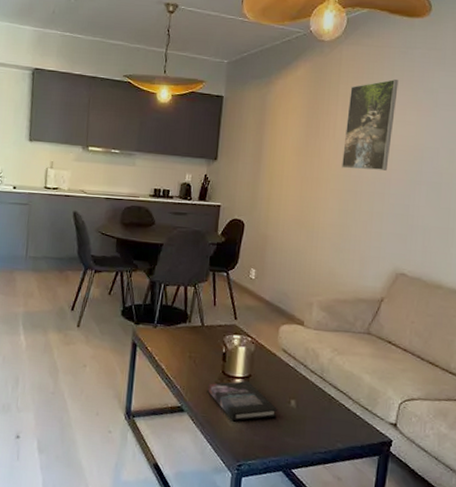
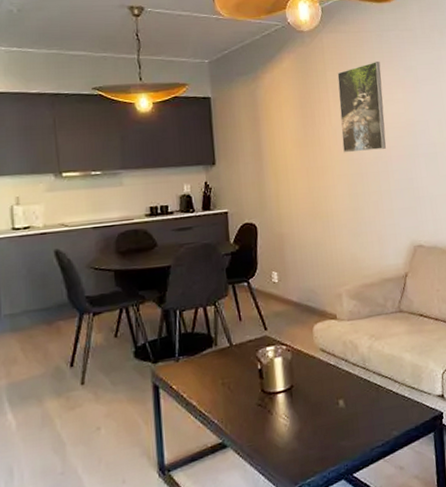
book: present [208,380,278,422] -> none [248,392,328,442]

